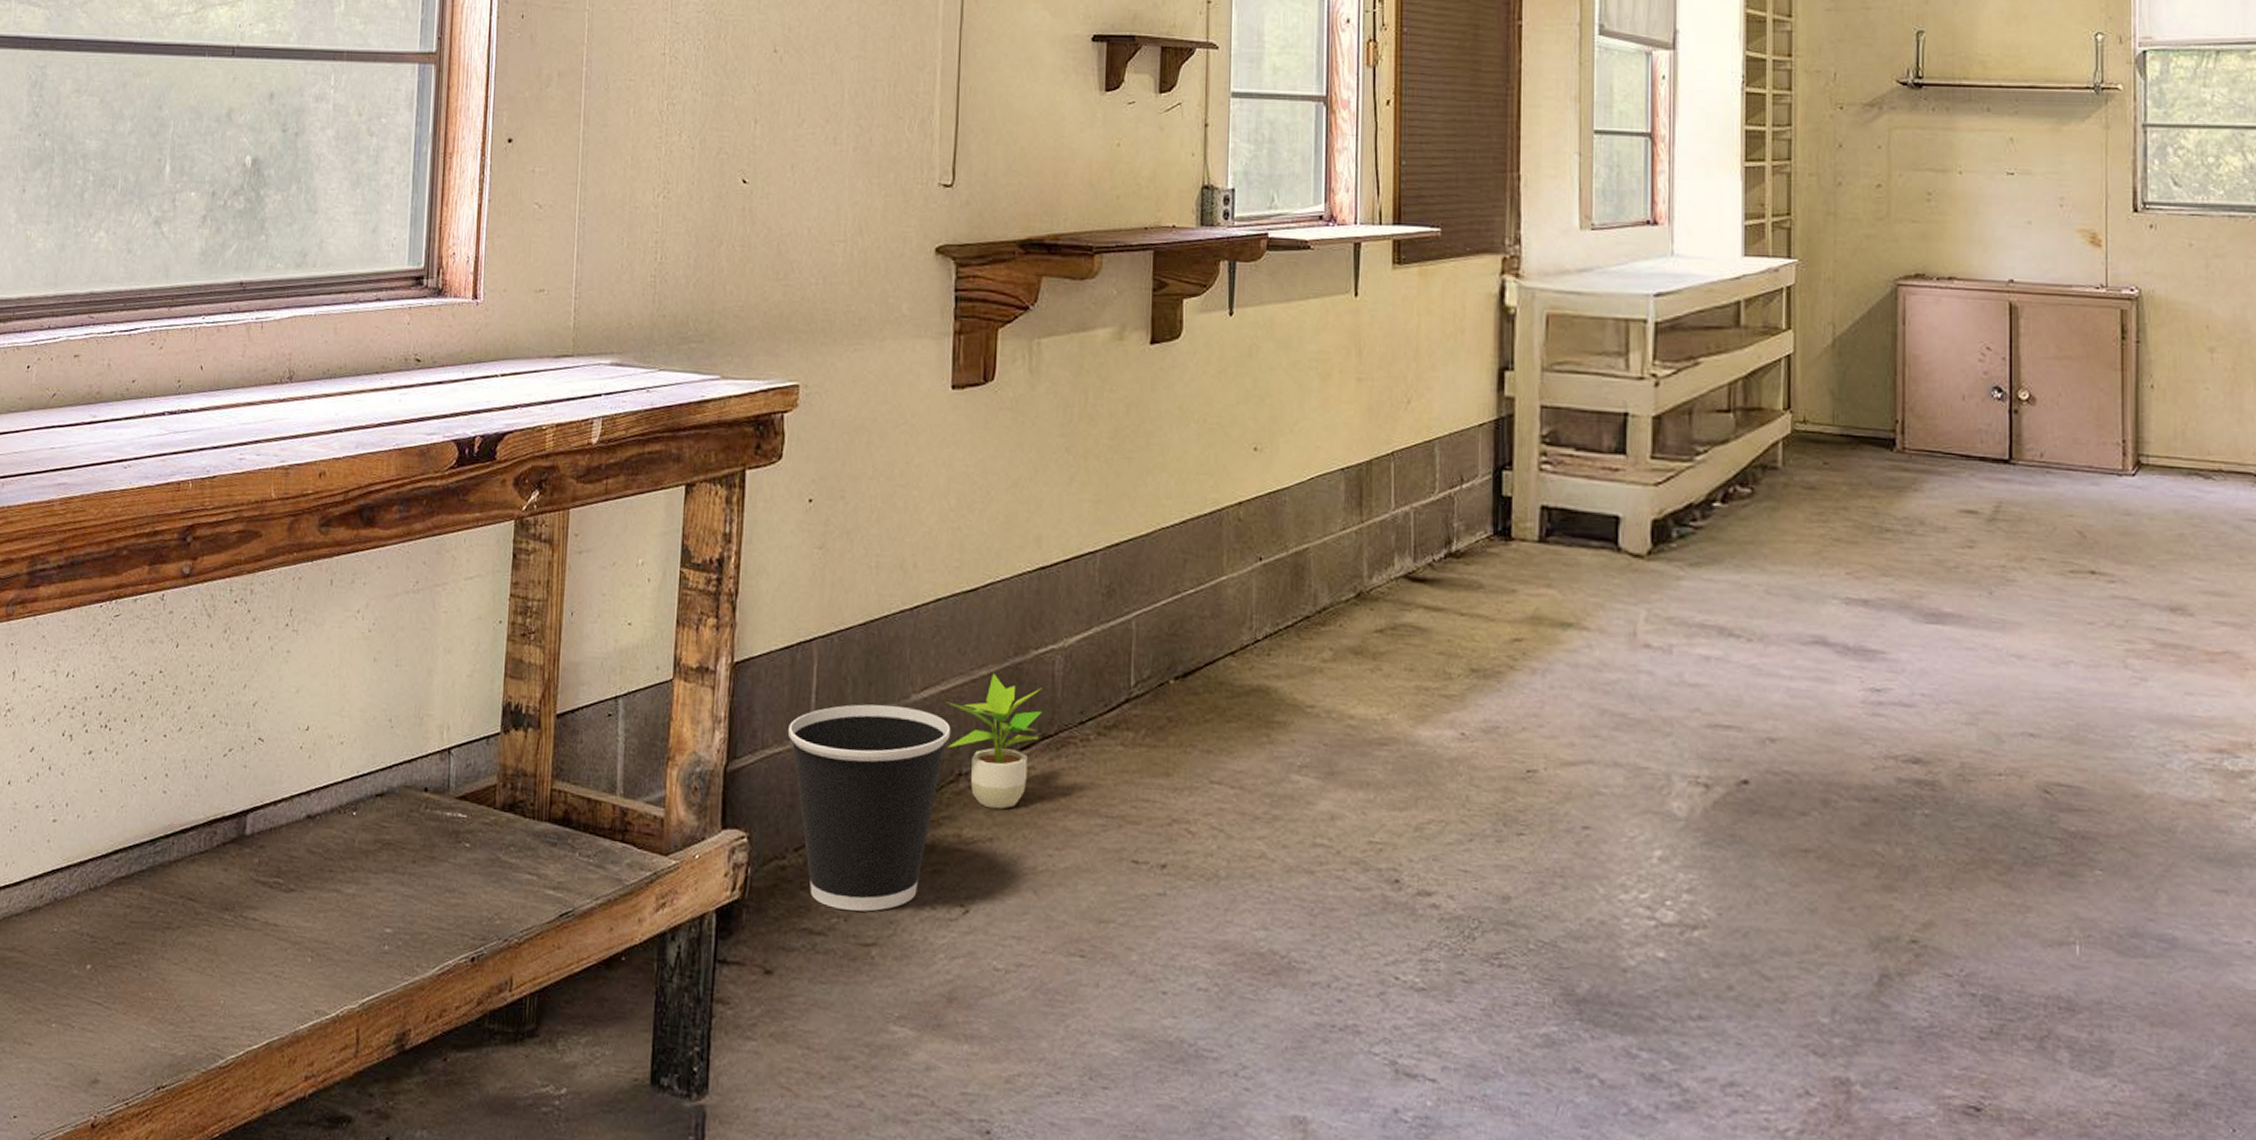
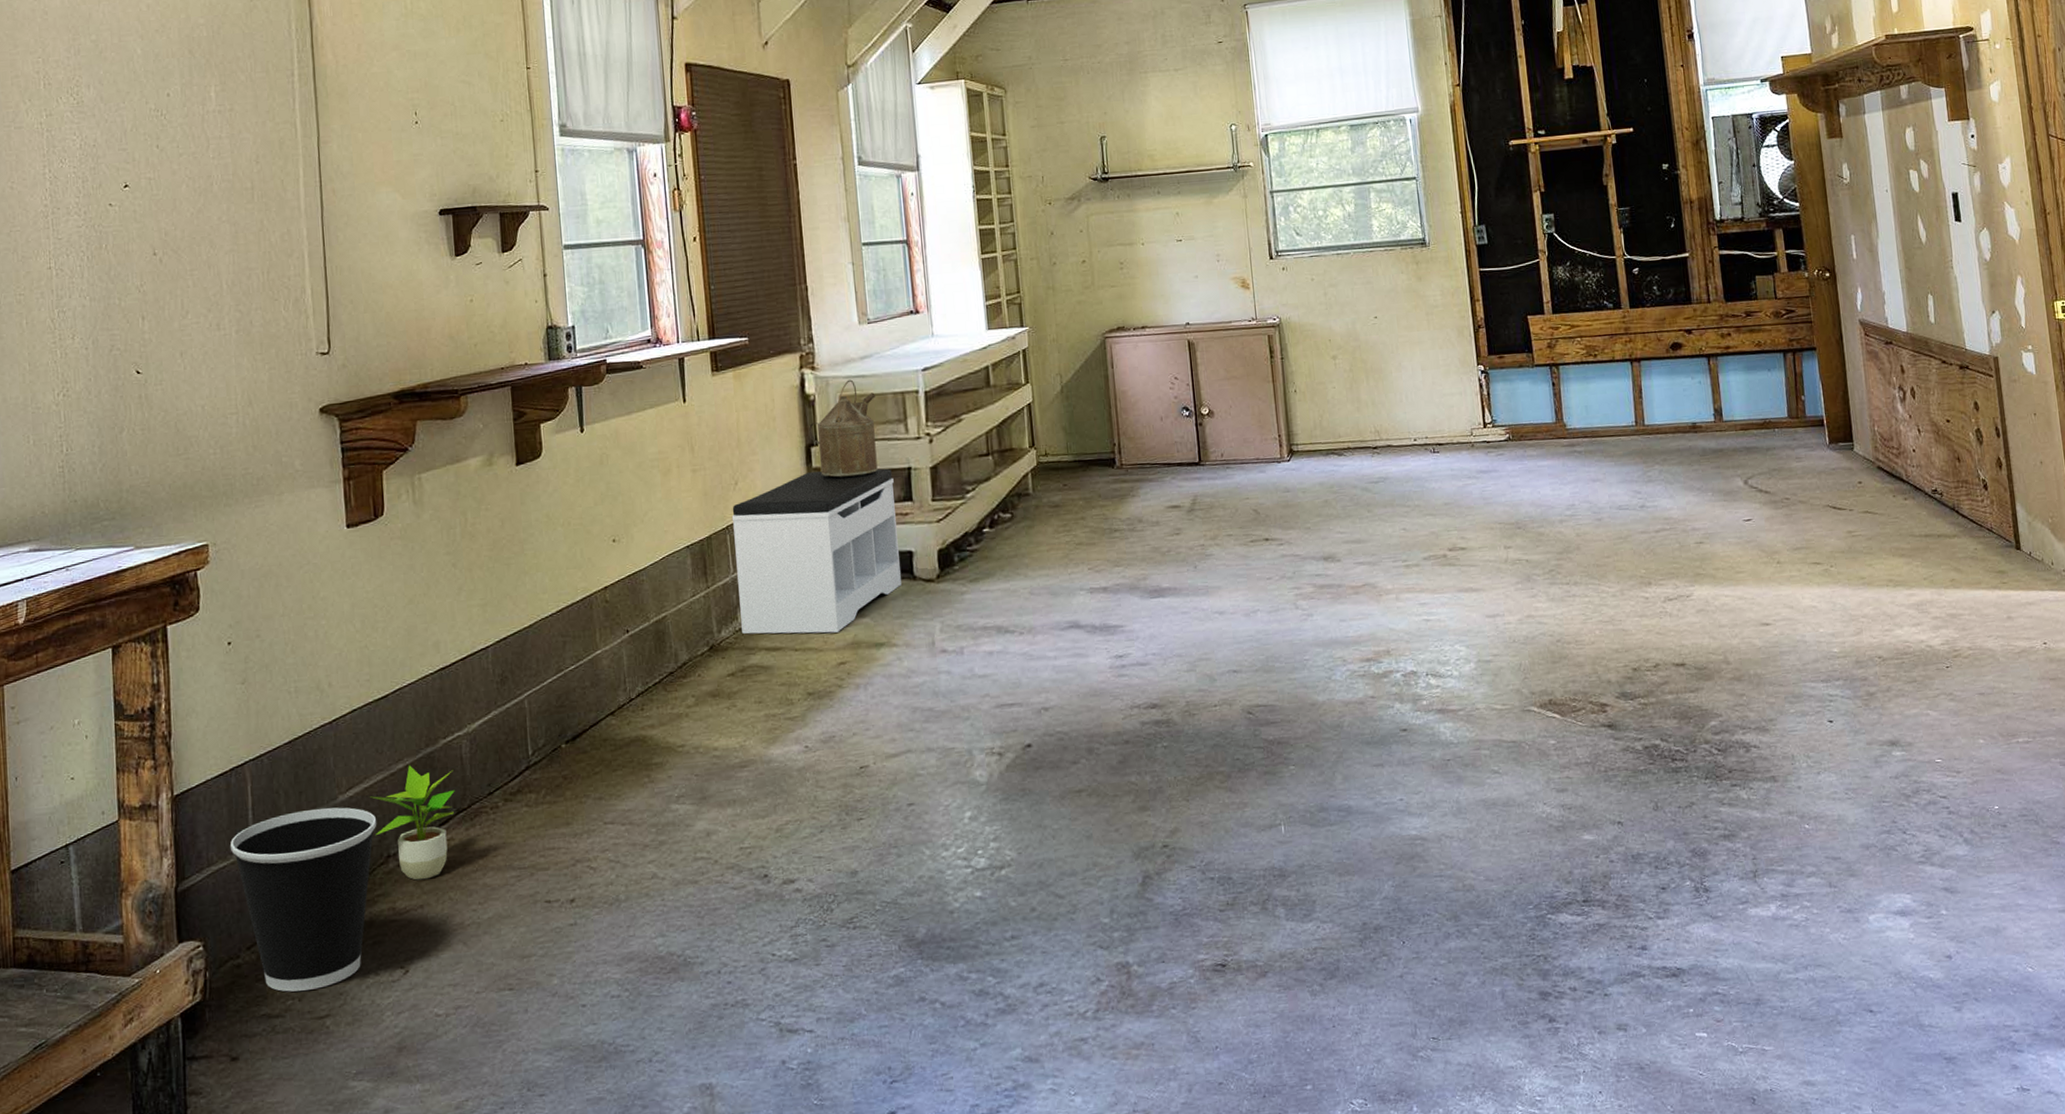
bench: none [1398,401,1605,601] -> present [731,468,902,634]
watering can: none [1505,295,1592,415] -> present [809,379,878,478]

